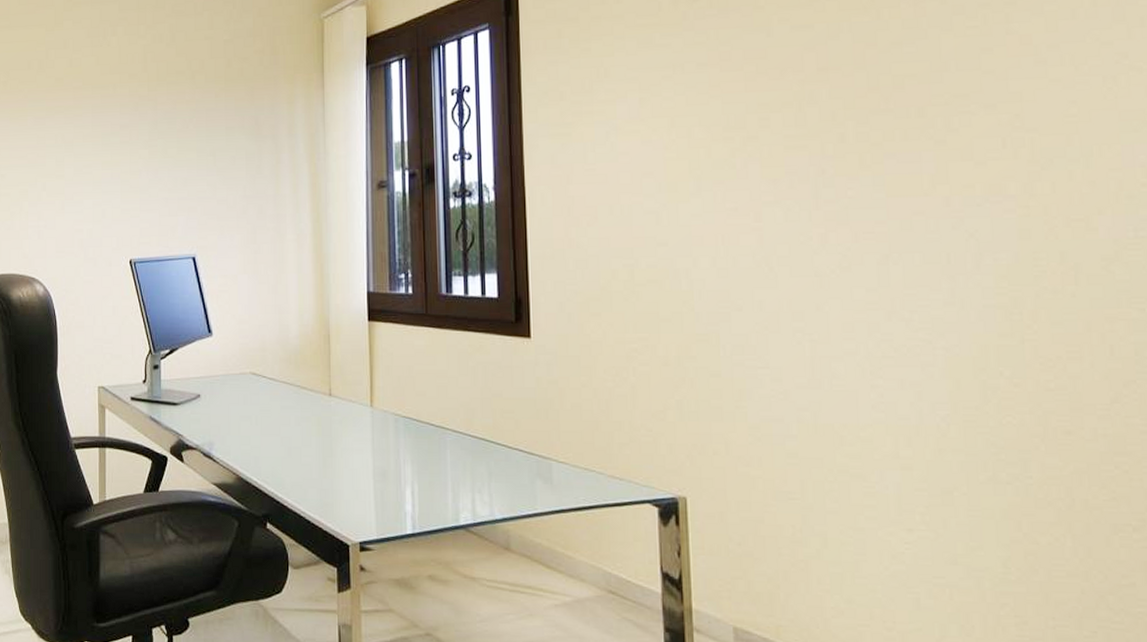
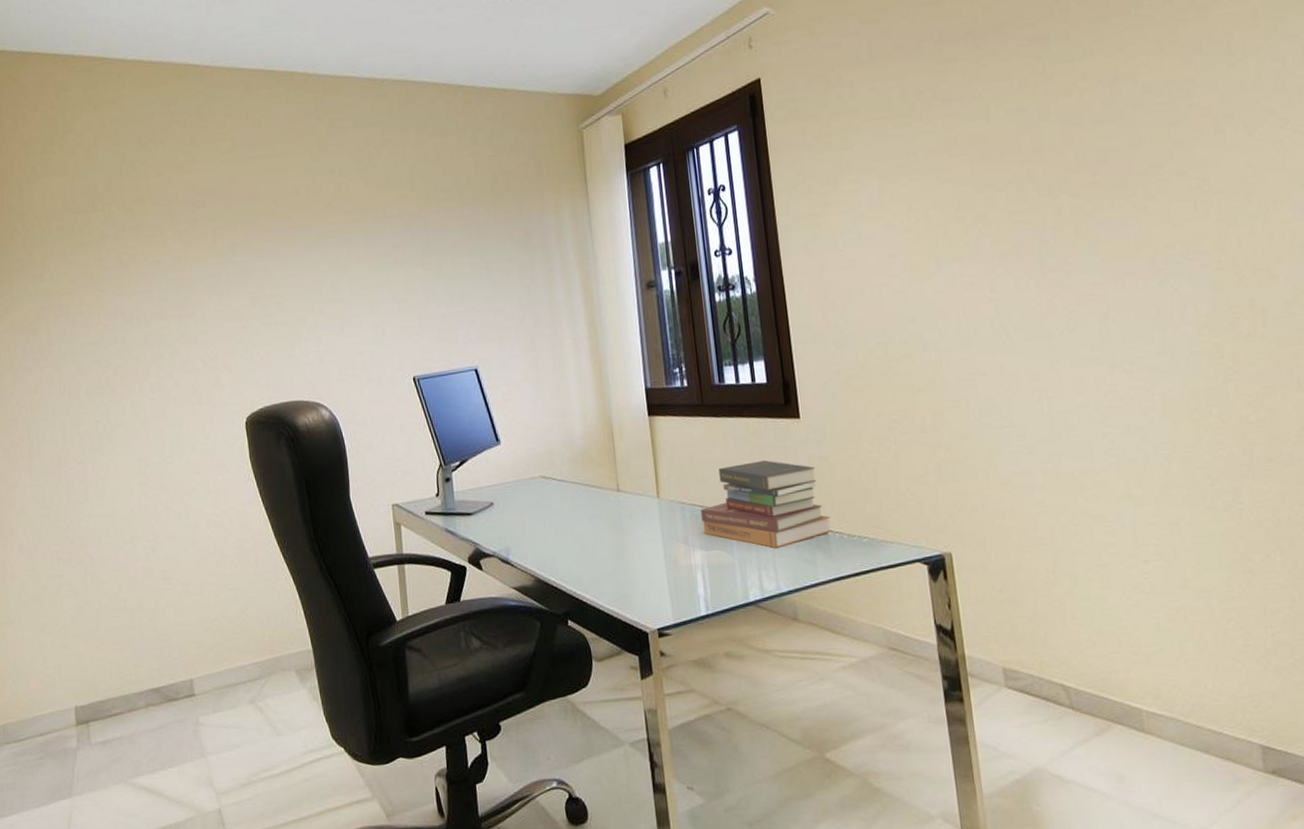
books: none [415,379,555,472] -> present [700,460,832,548]

